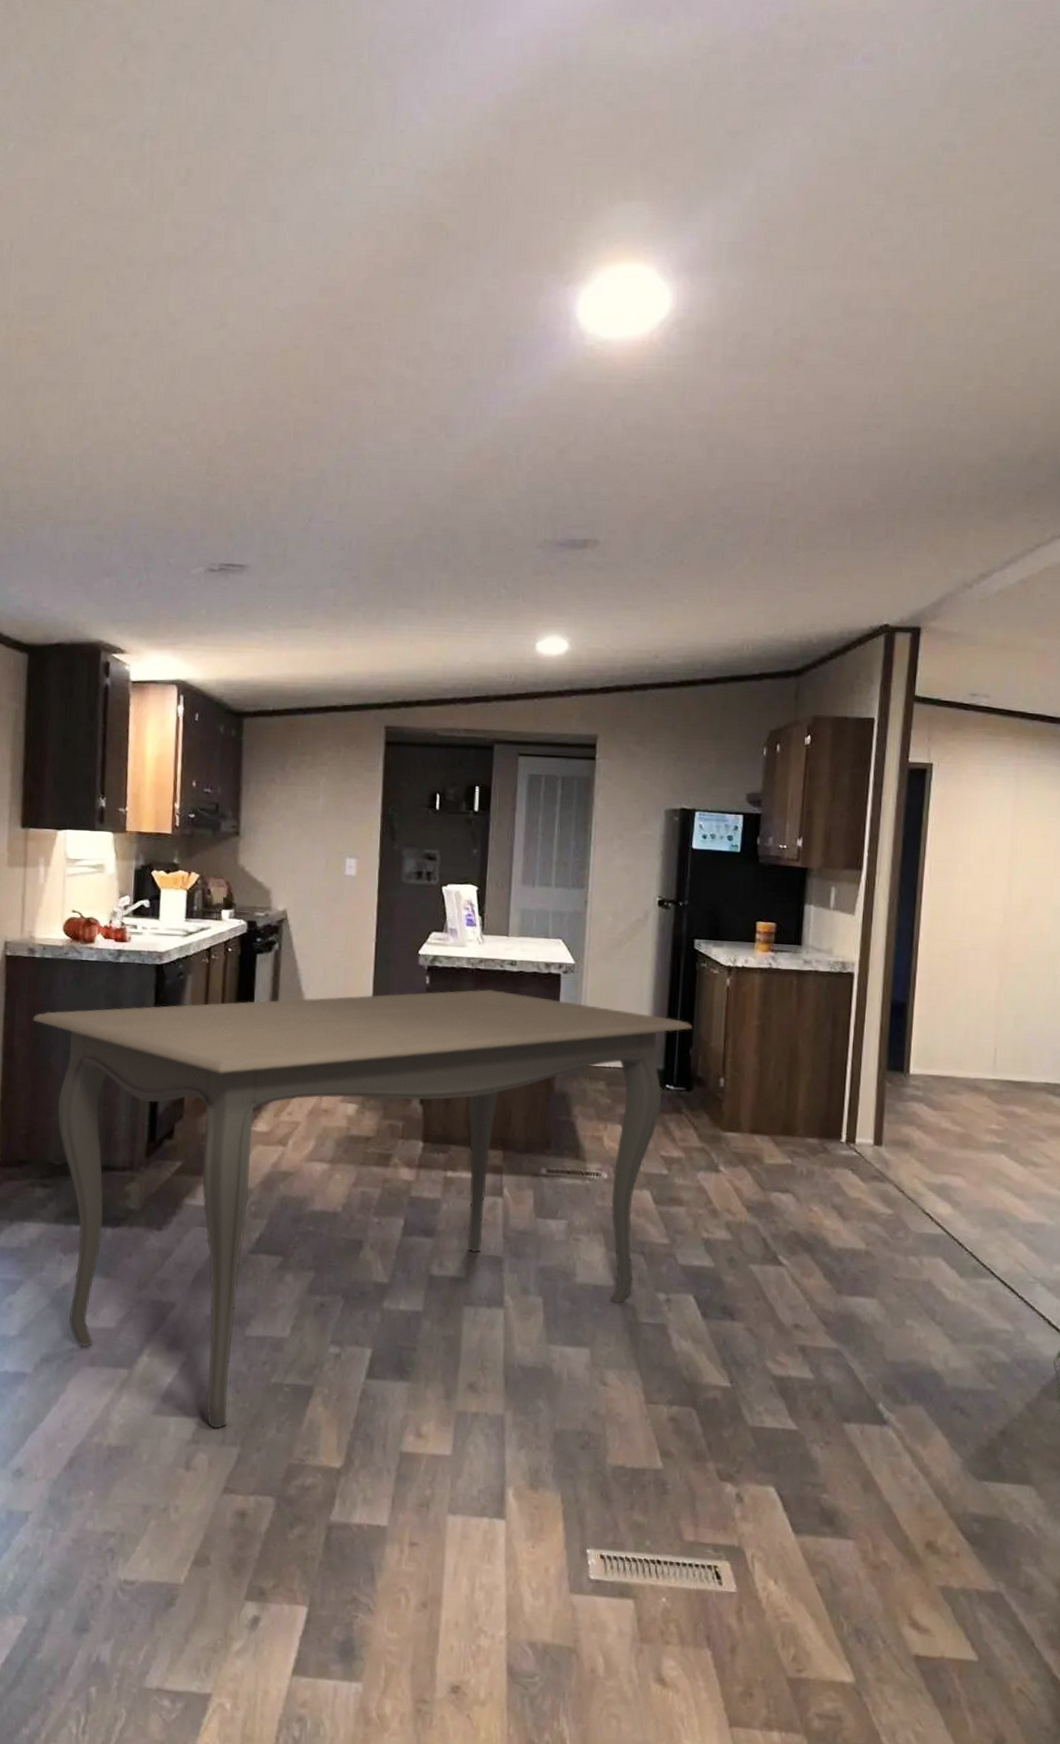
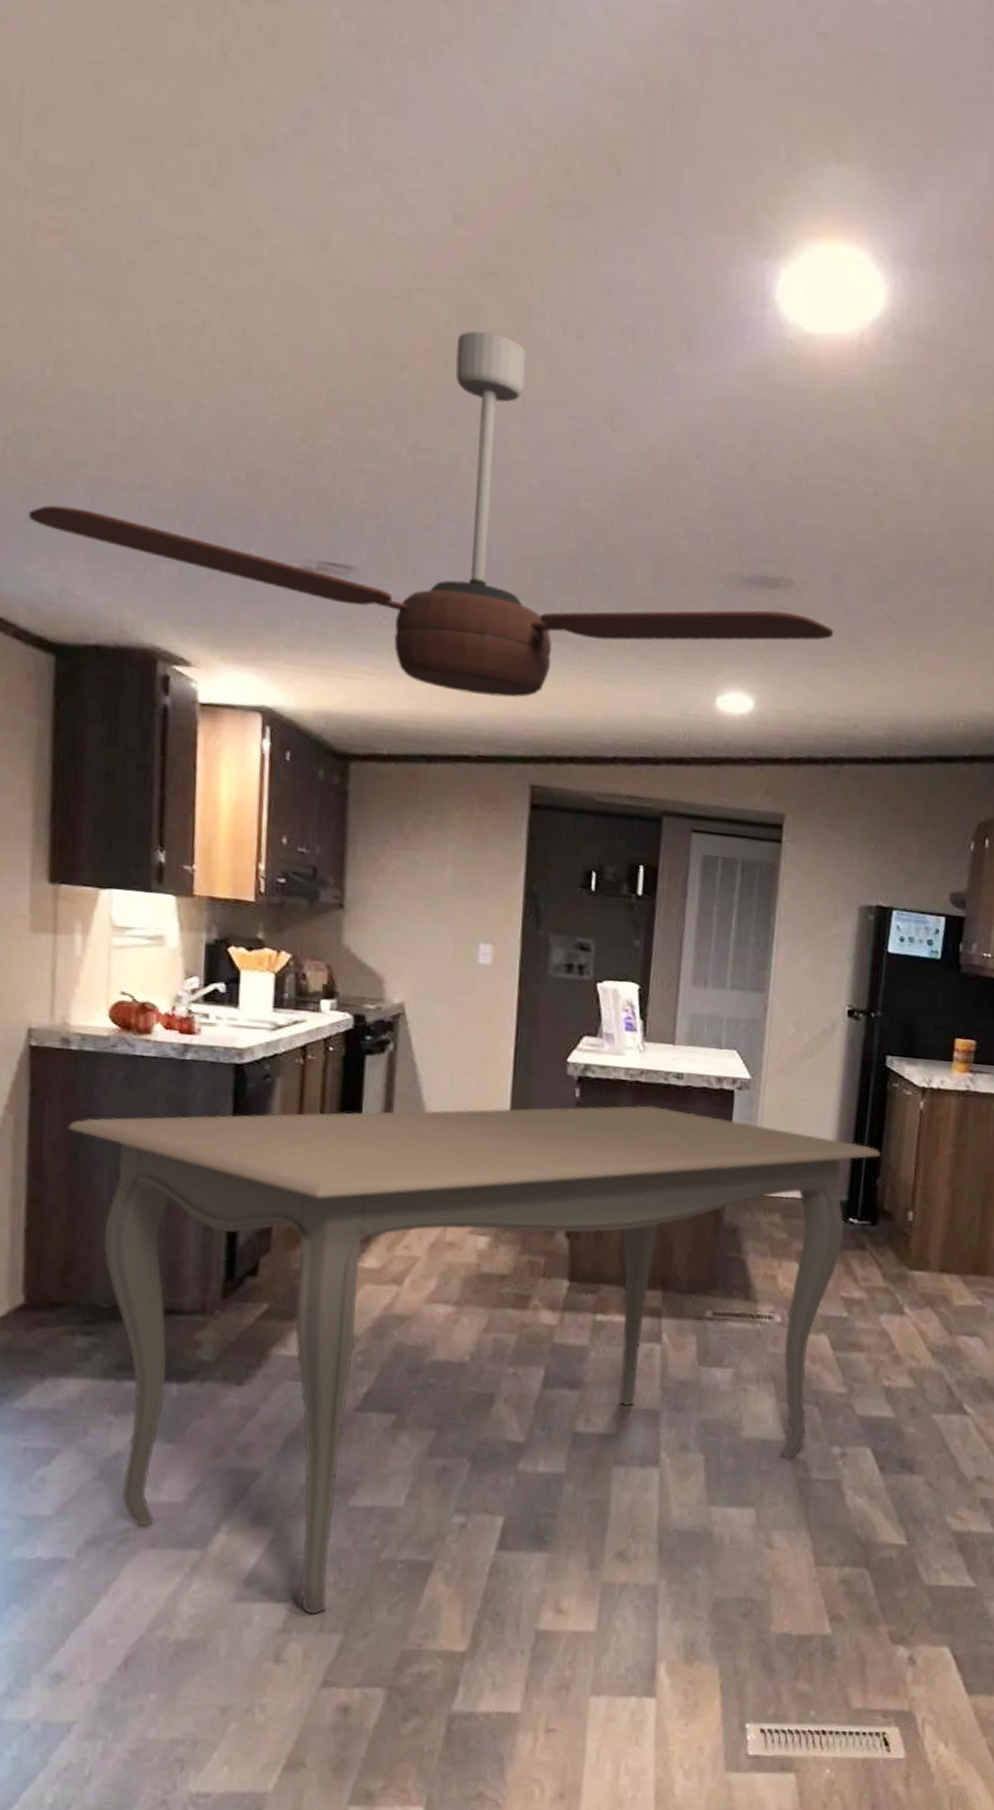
ceiling fan: none [11,373,635,658] -> present [28,331,834,698]

